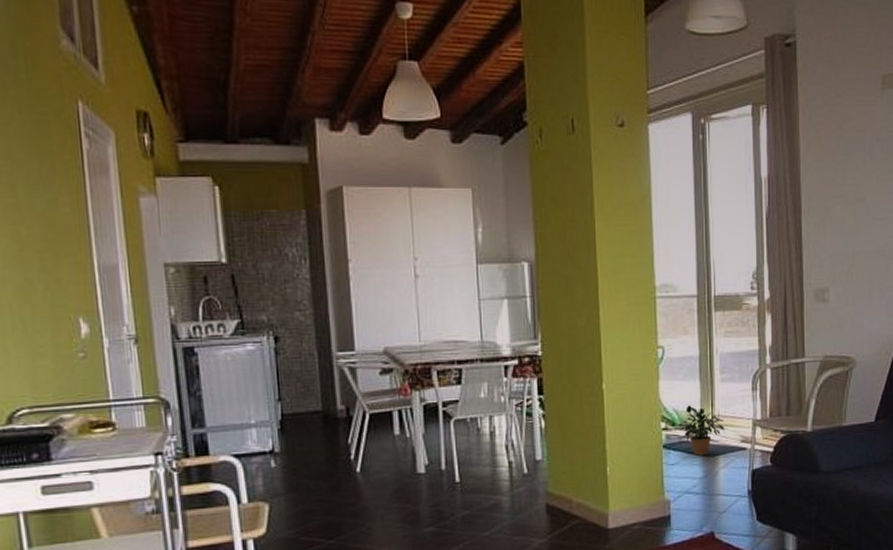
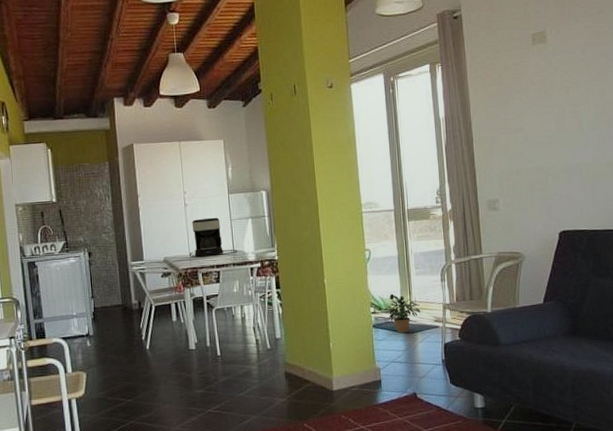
coffee maker: none [419,295,487,350] -> present [188,217,238,258]

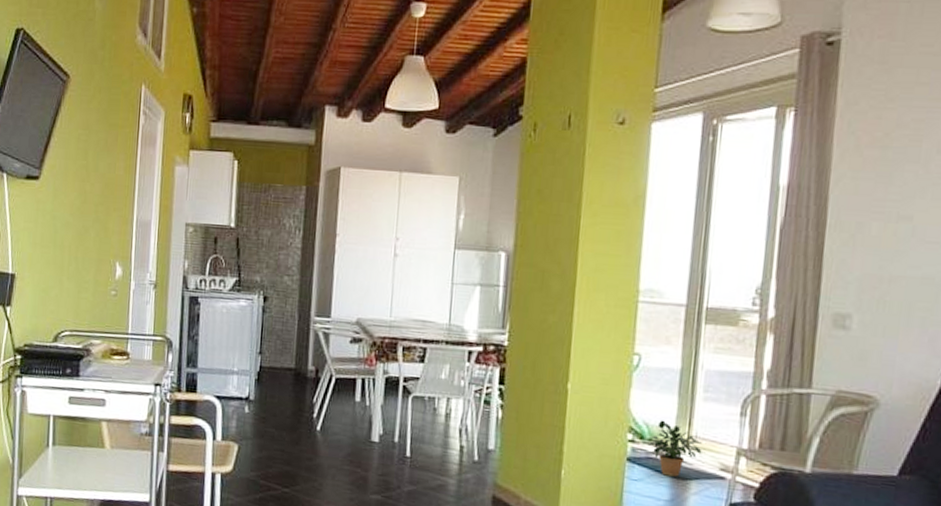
coffee maker: present [188,217,238,258] -> none [389,276,455,329]

